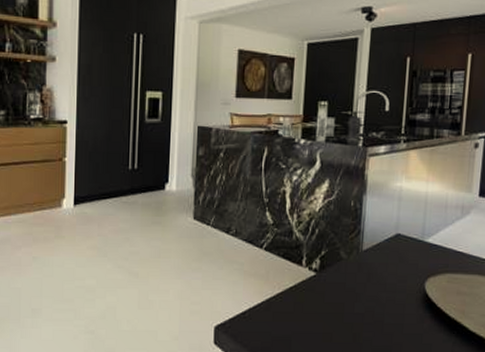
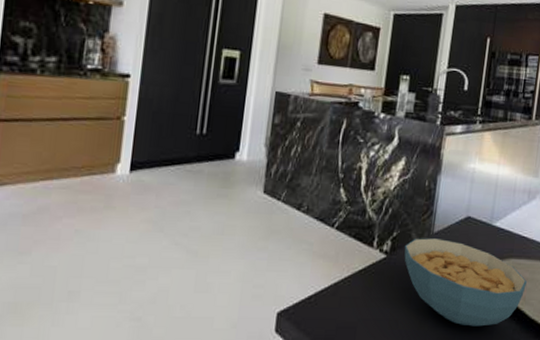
cereal bowl: none [333,256,465,340] -> present [404,238,527,327]

